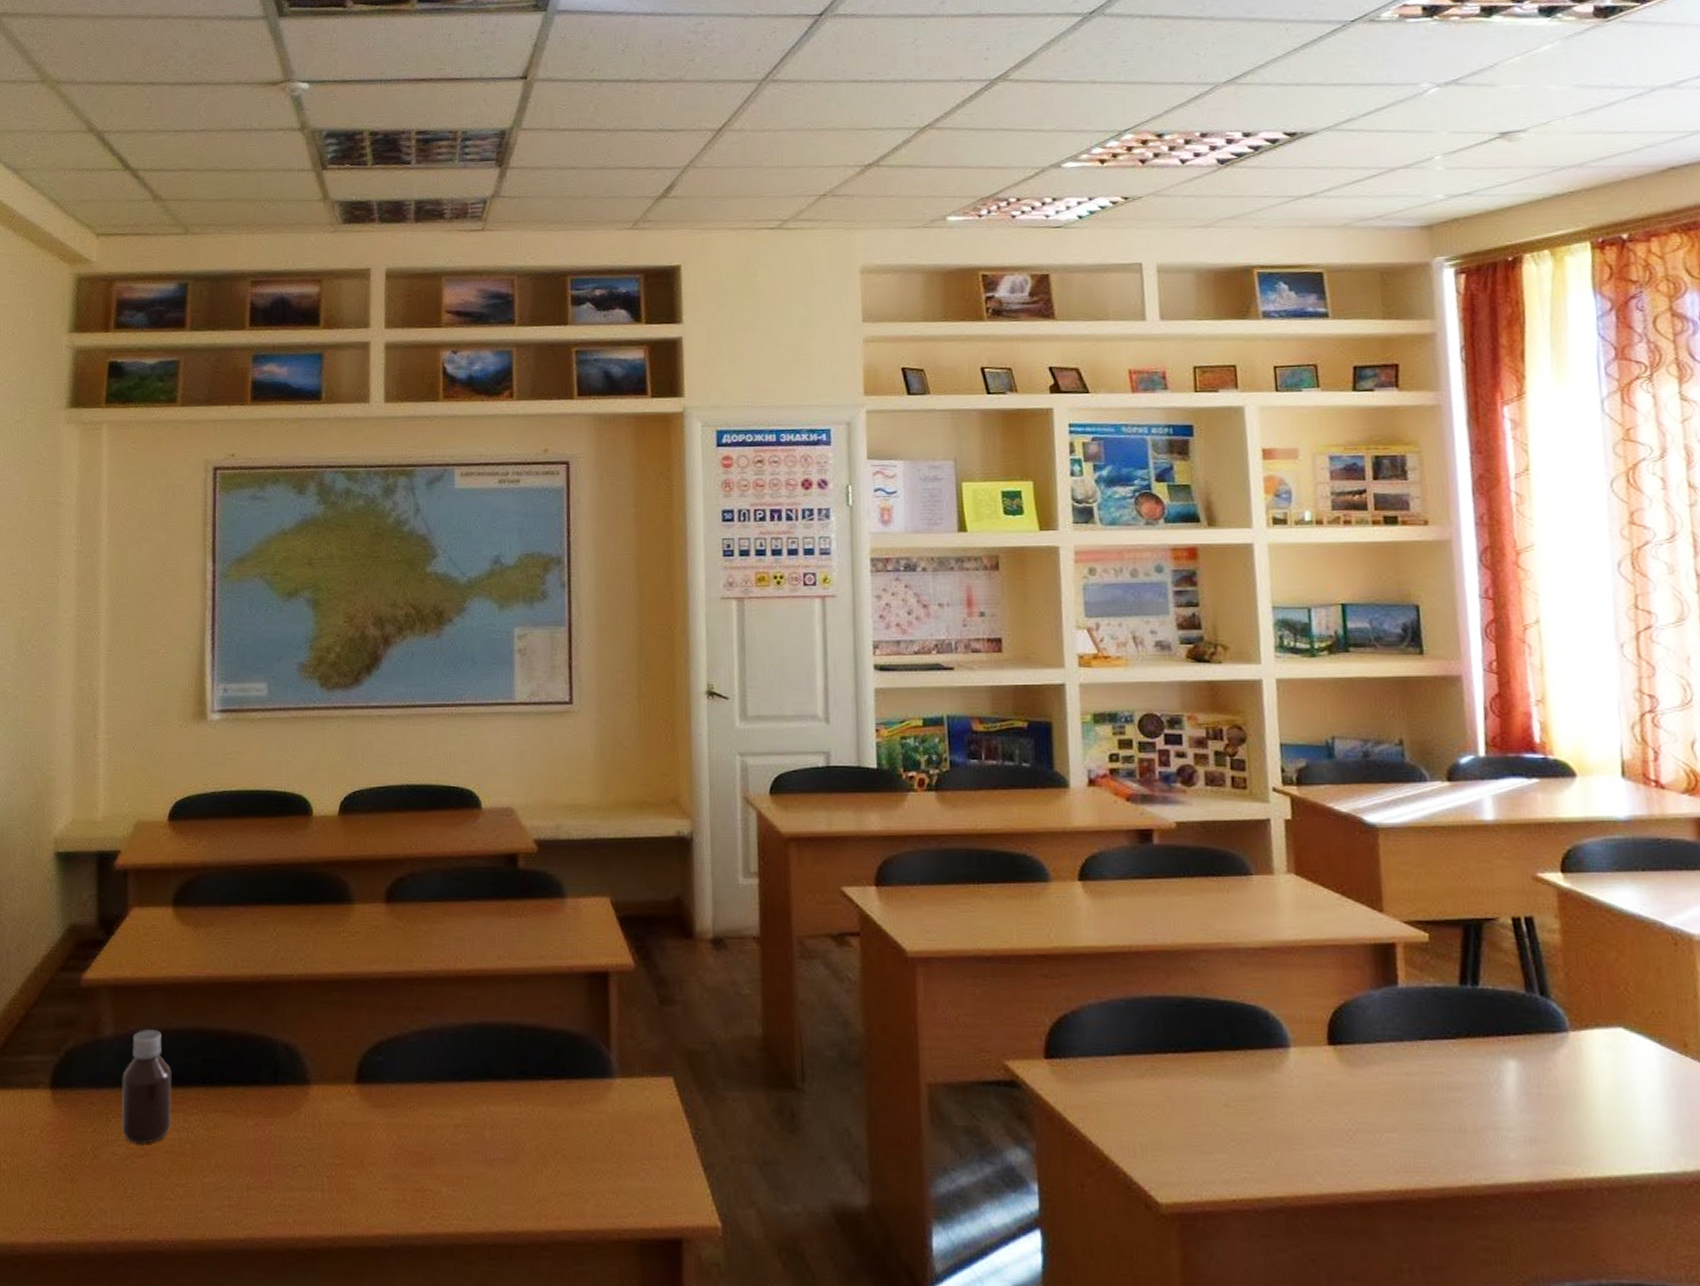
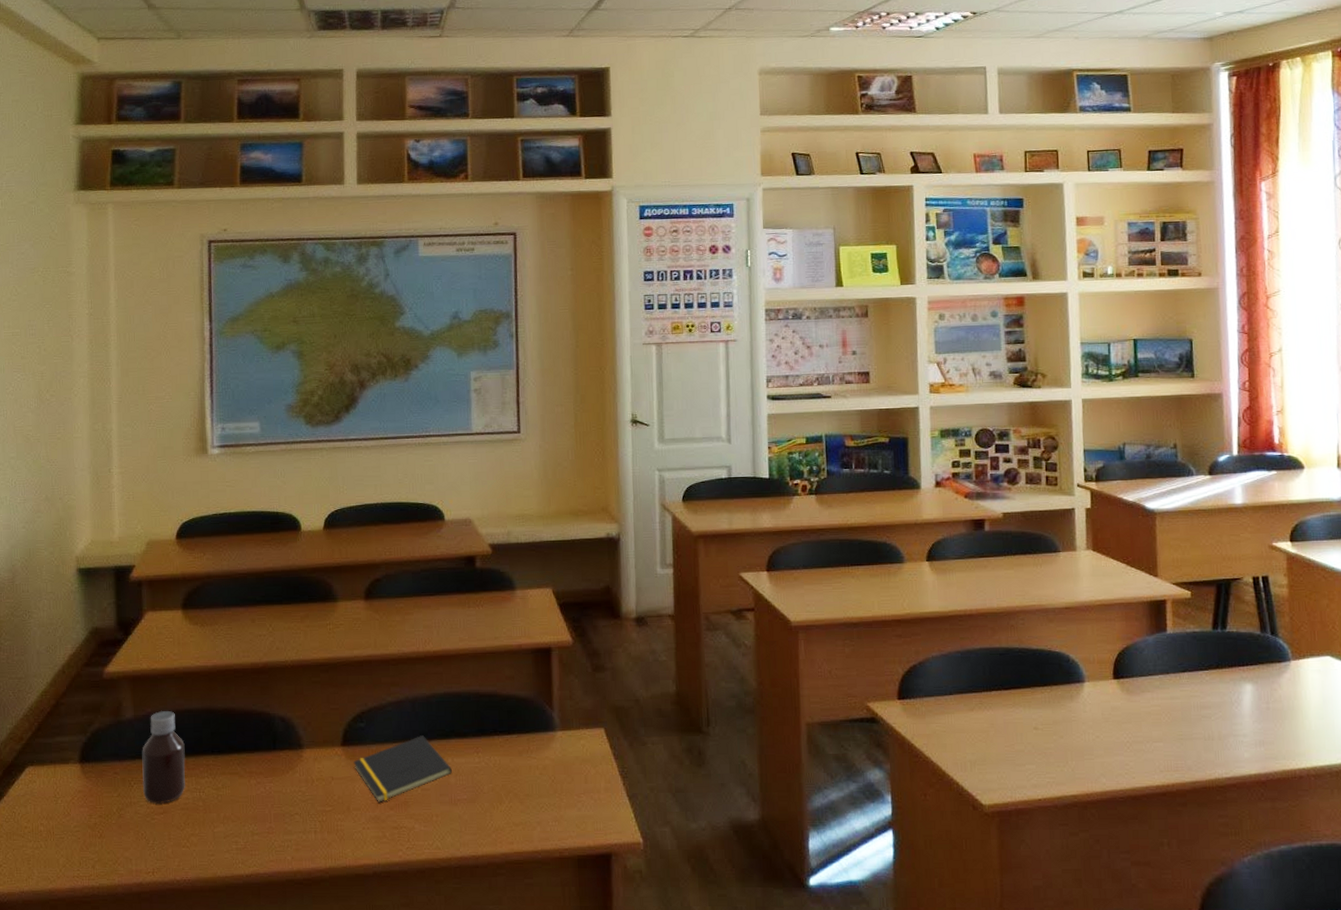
notepad: none [369,1075,487,1157] -> present [353,735,452,802]

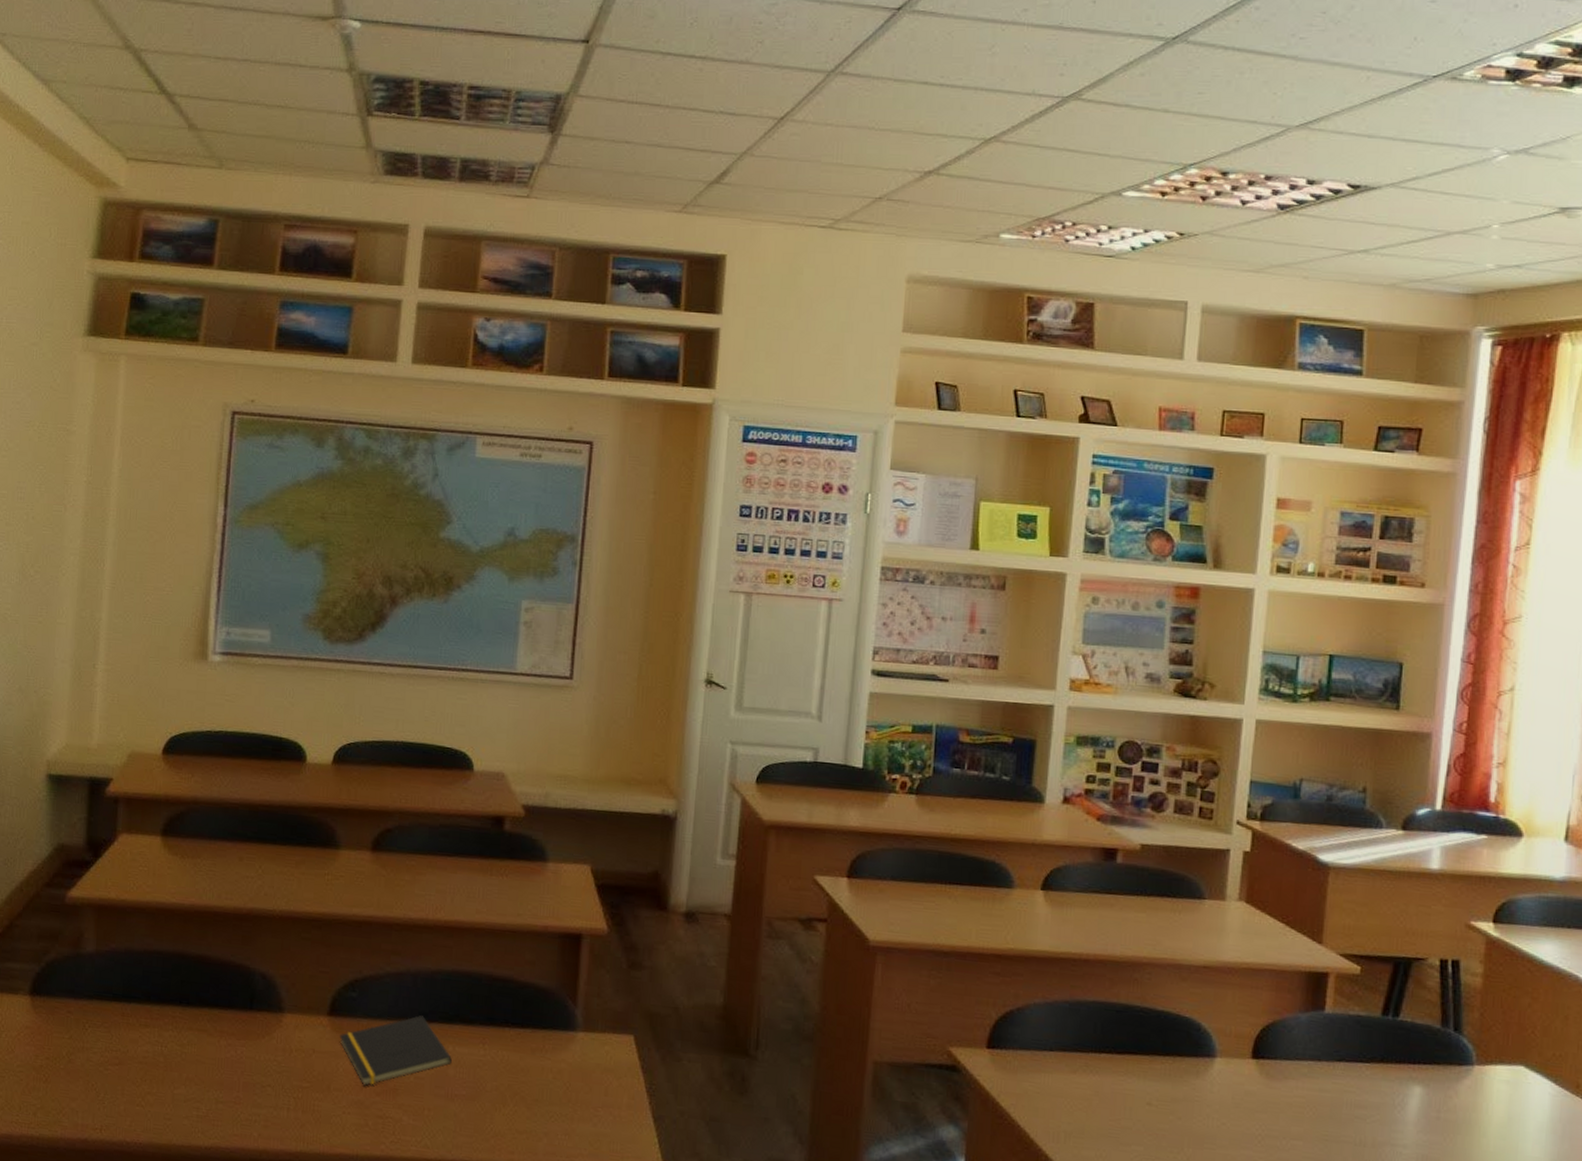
bottle: present [142,710,185,805] -> none [97,948,150,1054]

